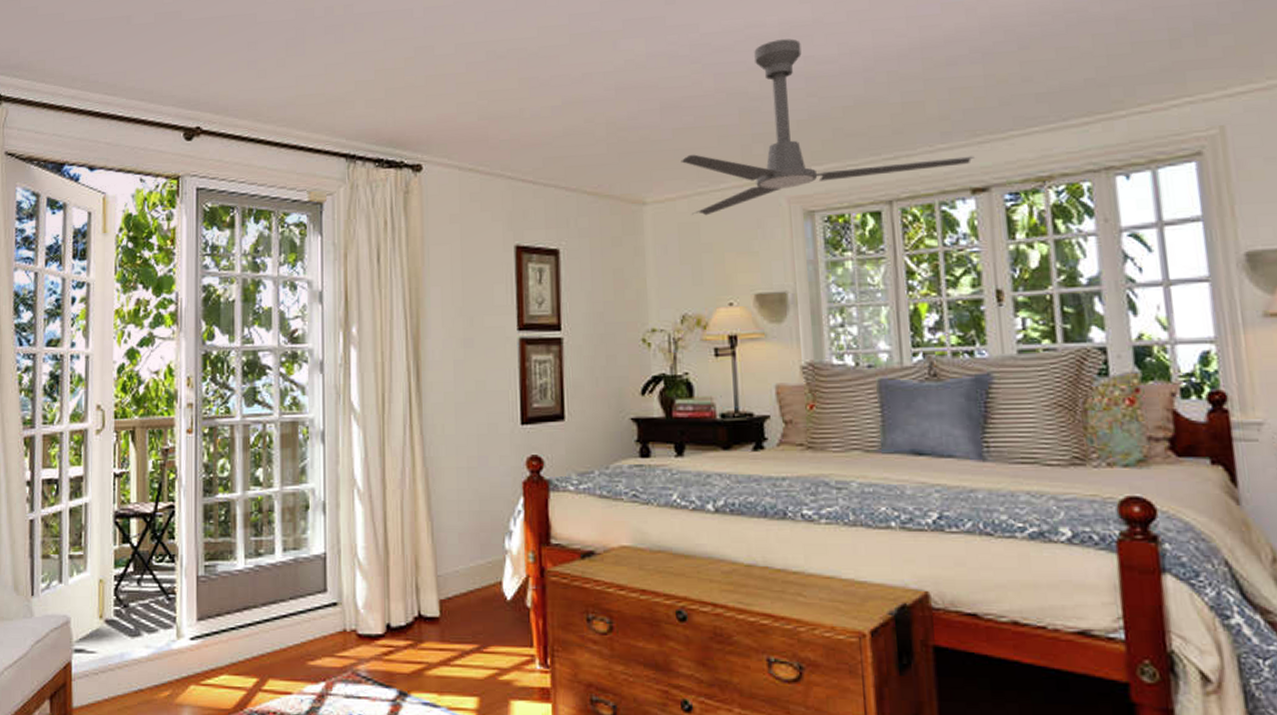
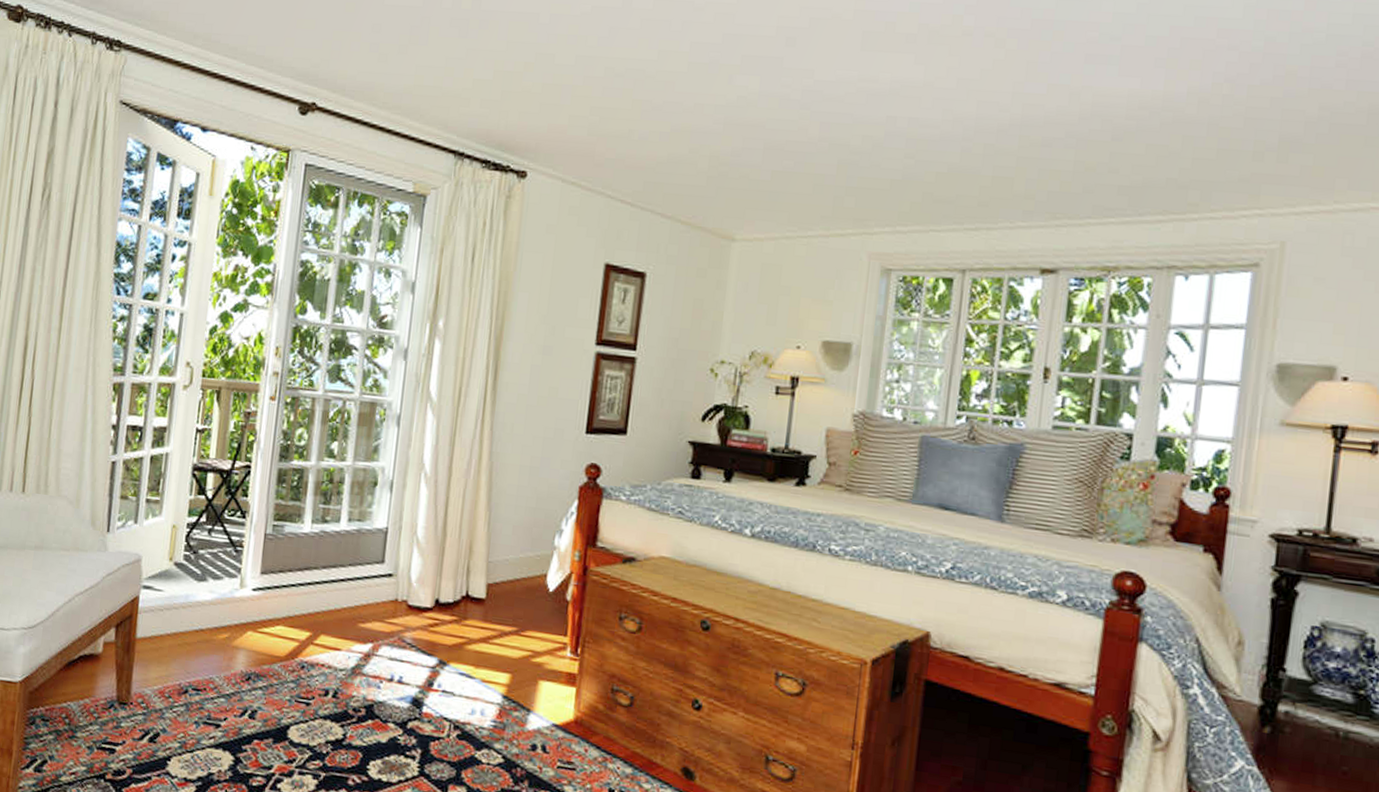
ceiling fan: present [681,38,974,216] -> none [774,97,1050,260]

